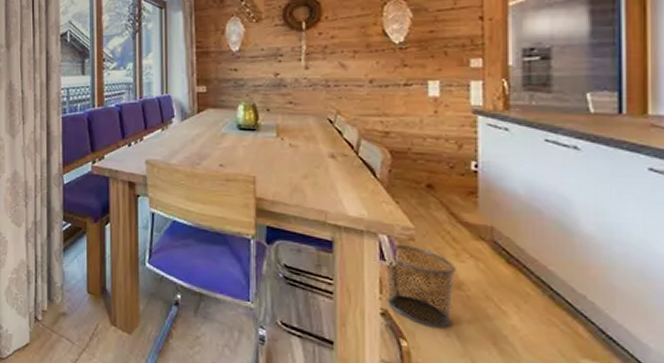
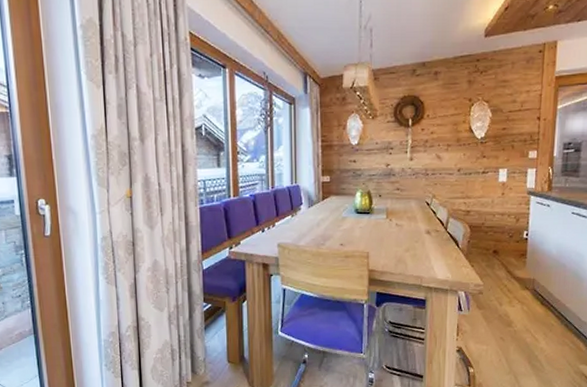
waste bin: present [384,245,456,328] -> none [461,298,509,356]

